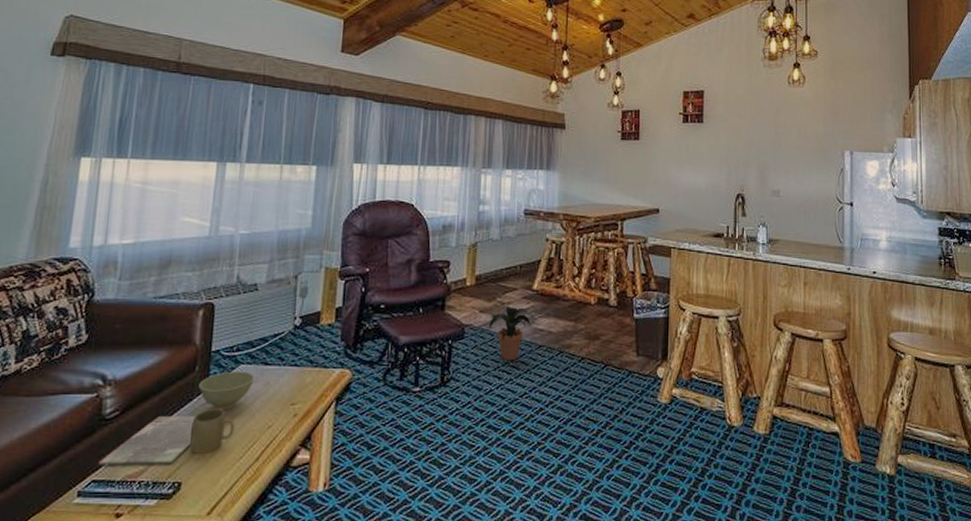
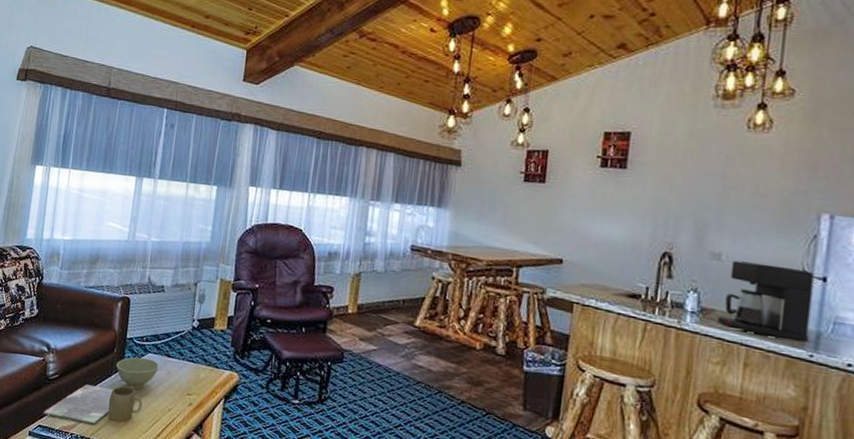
potted plant: present [488,305,534,361] -> none [368,337,414,392]
coffee maker: none [783,195,846,259] -> present [718,260,815,343]

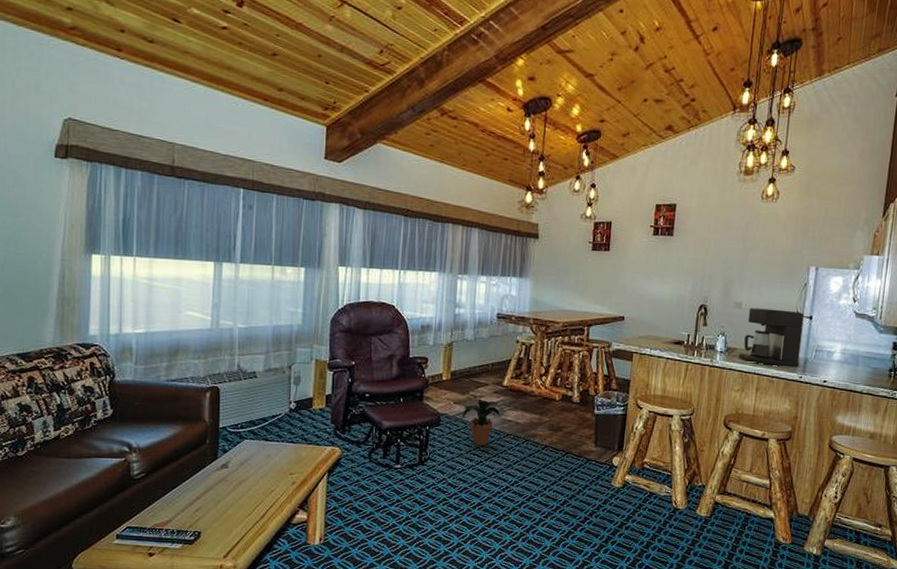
magazine: present [43,384,113,425] -> none [131,479,209,518]
mug: present [108,385,143,422] -> none [205,475,243,510]
bowl: present [116,357,159,390] -> none [210,444,257,477]
potted plant: none [368,337,414,392] -> present [462,399,503,446]

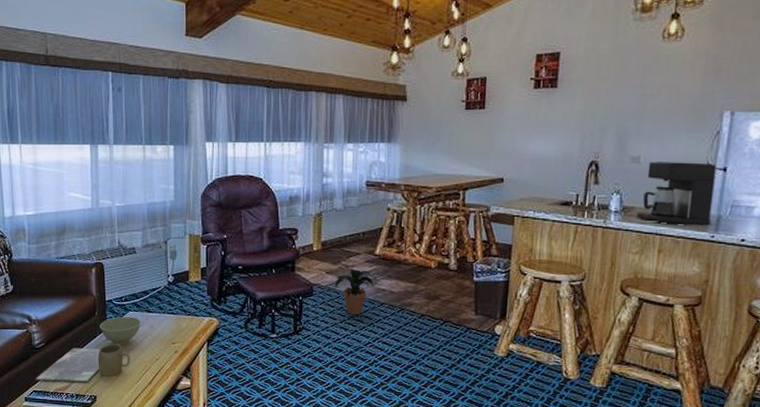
magazine: none [131,479,209,518] -> present [35,348,100,383]
mug: none [205,475,243,510] -> present [97,344,131,377]
bowl: none [210,444,257,477] -> present [99,316,141,346]

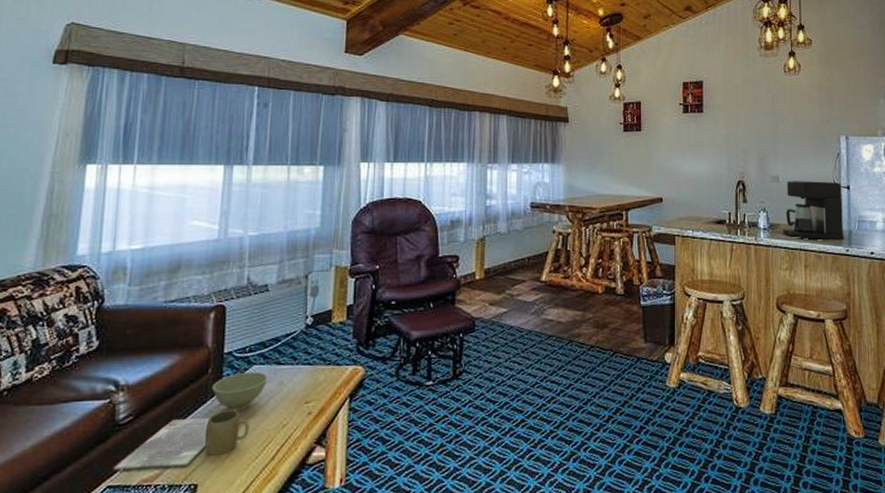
potted plant: present [334,268,376,316] -> none [498,297,543,352]

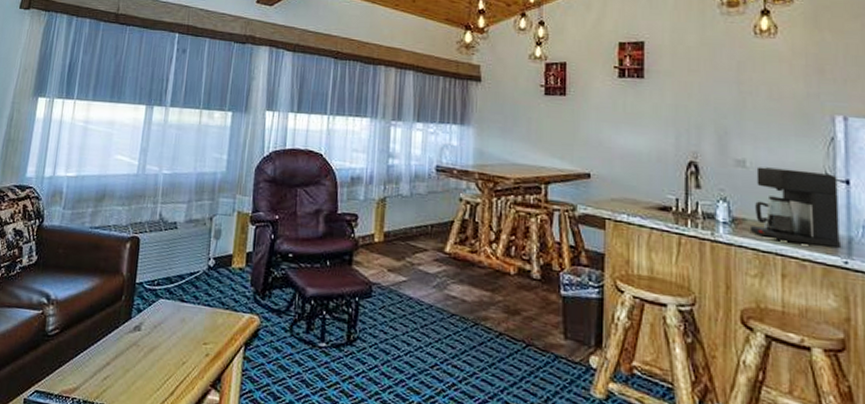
magazine: present [113,417,210,471] -> none [41,339,121,386]
mug: present [204,410,250,455] -> none [115,338,154,381]
bowl: present [212,371,268,412] -> none [124,304,172,342]

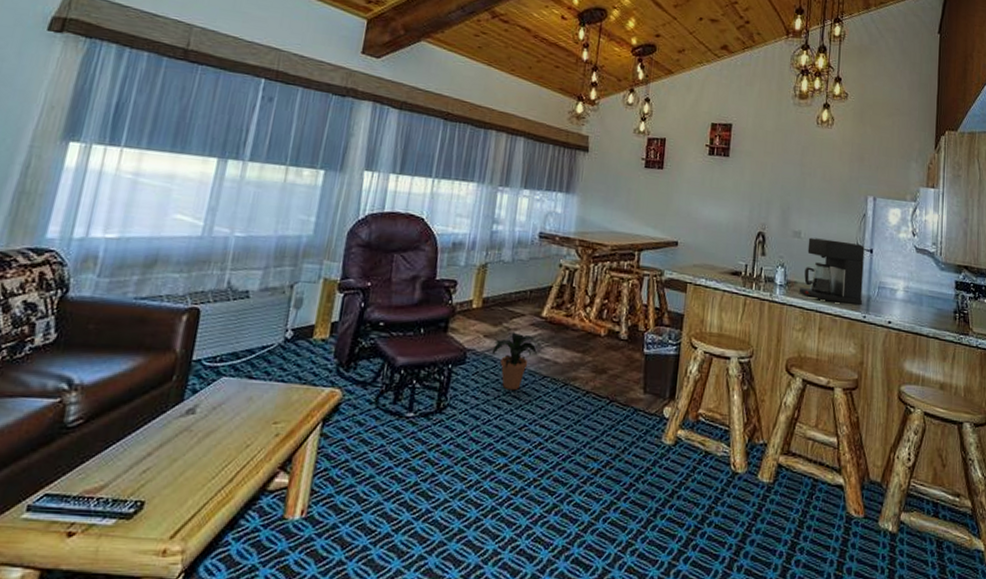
potted plant: none [397,267,446,328] -> present [492,332,540,391]

